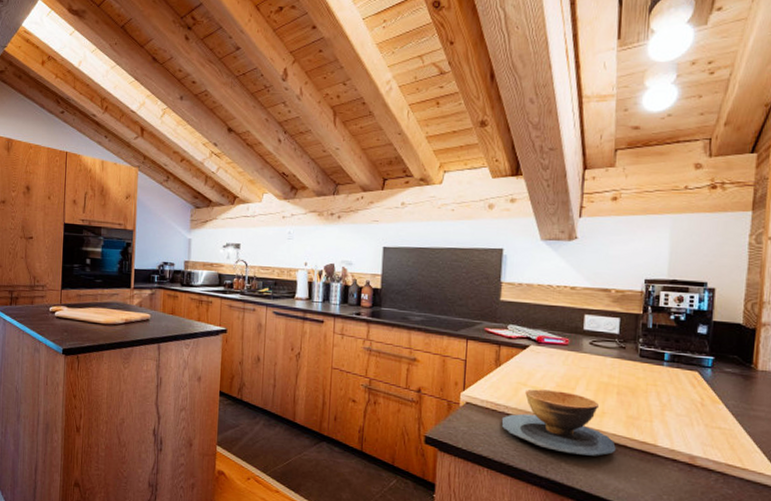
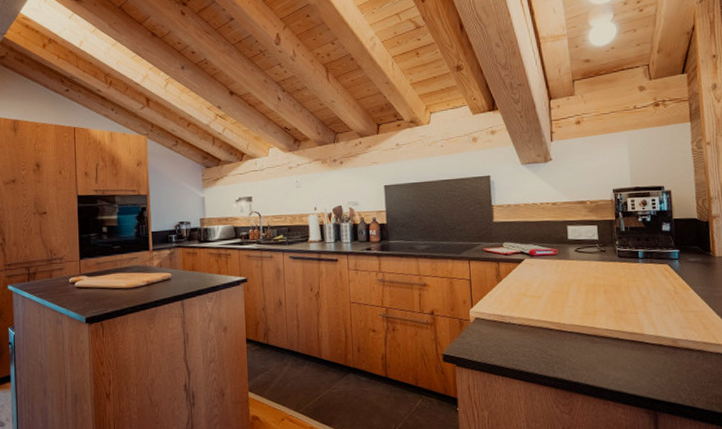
wooden bowl: present [501,389,616,456] -> none [508,296,610,352]

